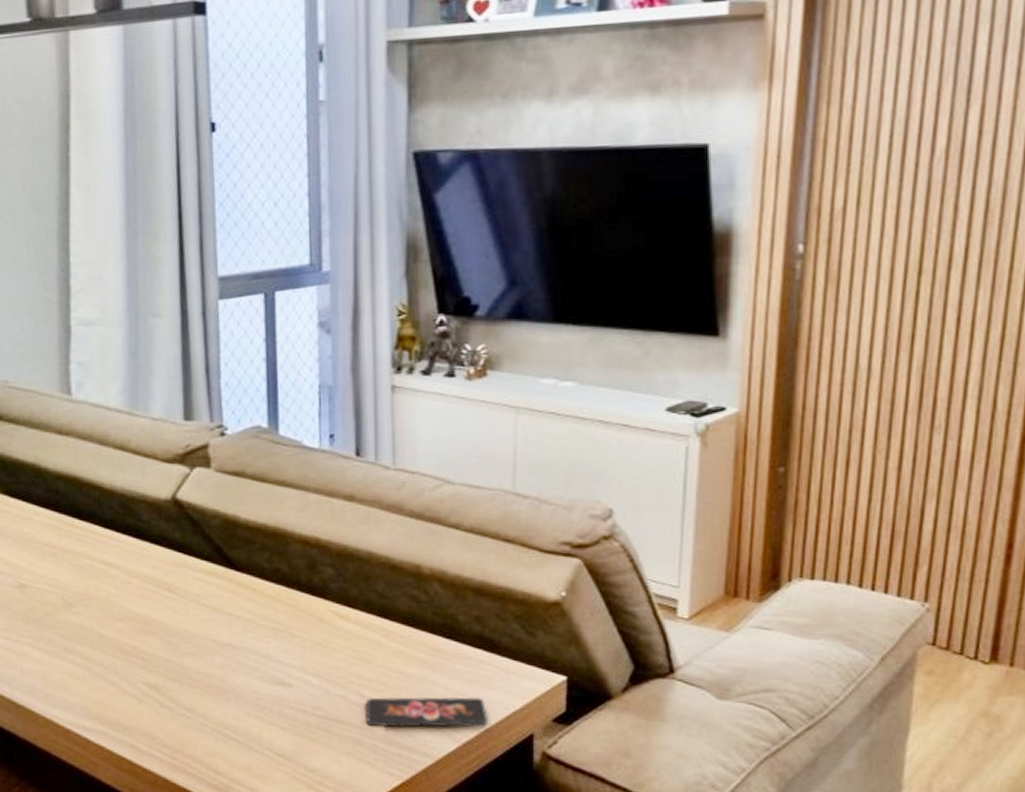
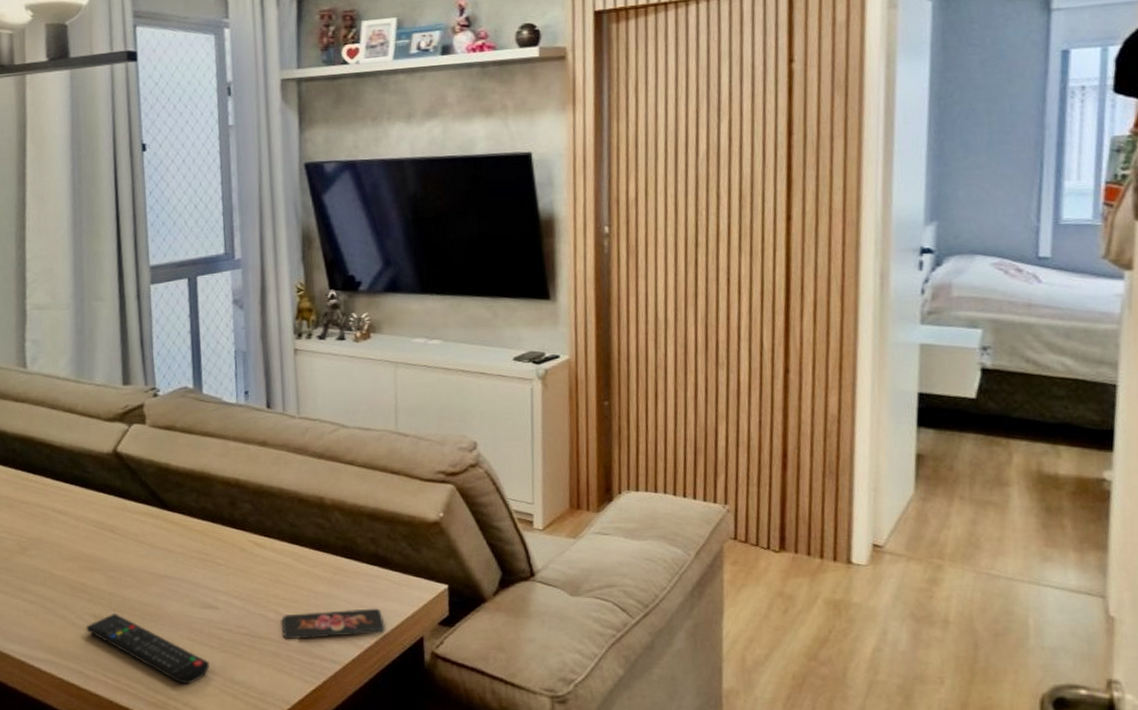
remote control: none [139,682,280,768] -> present [86,613,209,684]

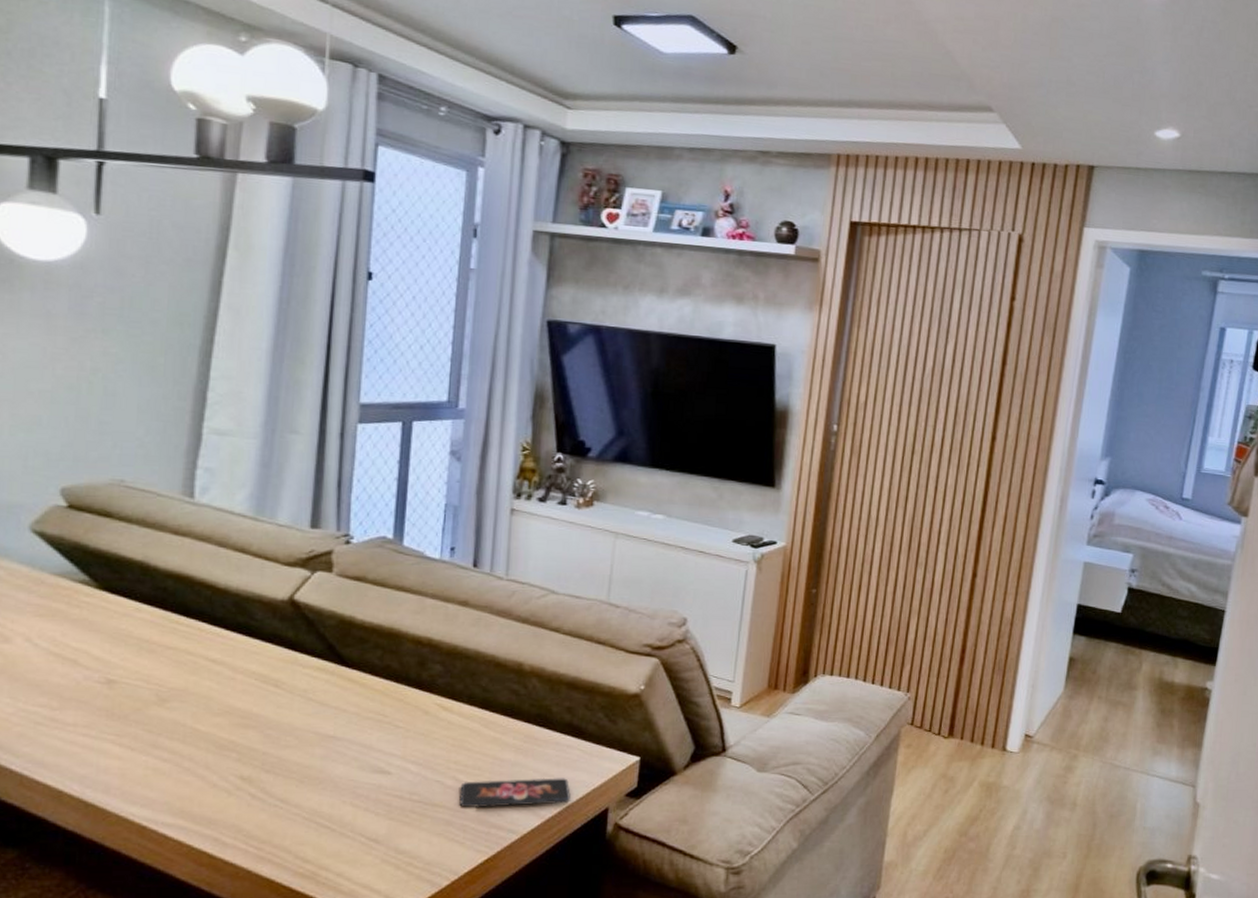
remote control: present [86,613,209,684] -> none [229,774,372,853]

